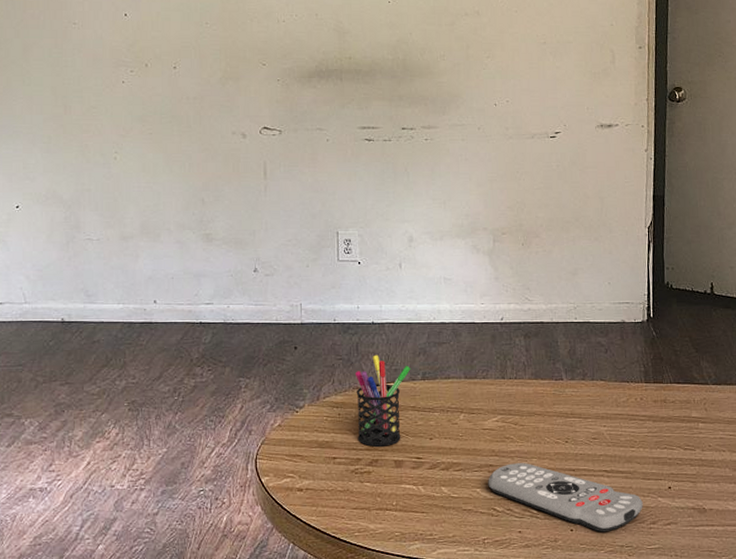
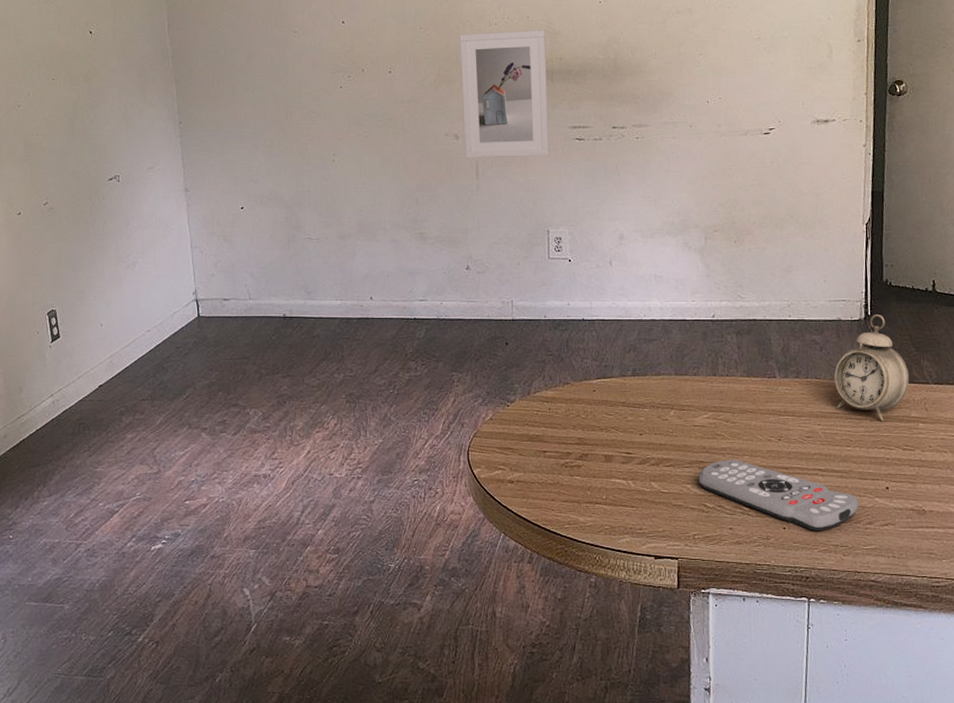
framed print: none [247,28,339,158] -> present [459,30,550,158]
pen holder: present [356,355,411,447] -> none [566,351,621,441]
alarm clock: none [619,317,689,422] -> present [834,315,909,422]

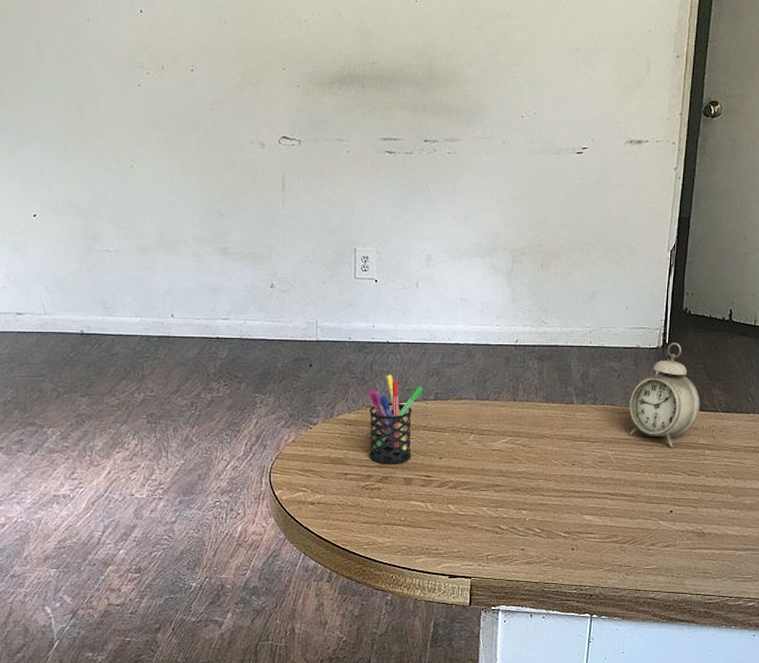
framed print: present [459,30,550,158] -> none [267,29,359,170]
pen holder: none [566,351,621,441] -> present [369,374,424,464]
remote control: present [698,460,859,531] -> none [494,484,644,552]

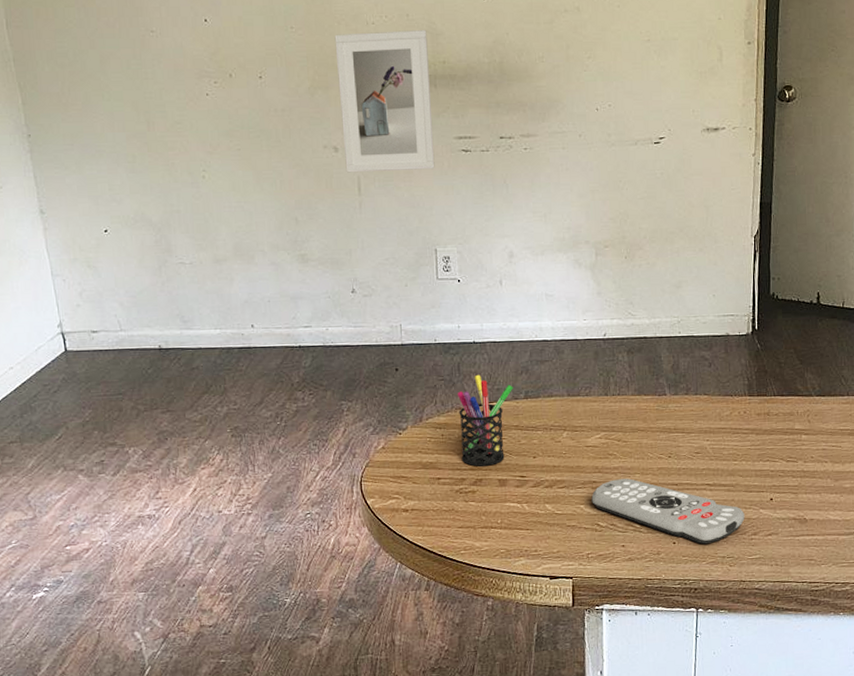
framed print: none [267,29,359,170] -> present [334,30,435,173]
remote control: none [494,484,644,552] -> present [591,478,745,545]
alarm clock: present [629,343,700,448] -> none [722,329,793,435]

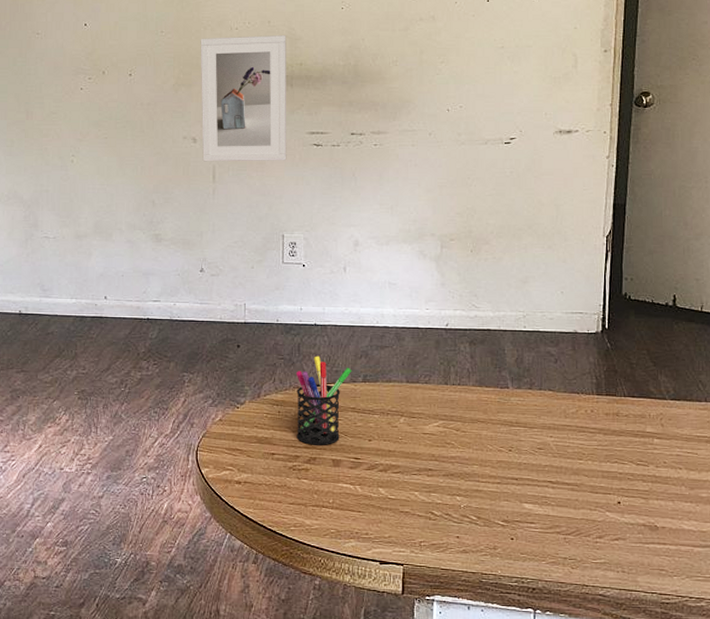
remote control: present [591,478,745,545] -> none [426,469,589,543]

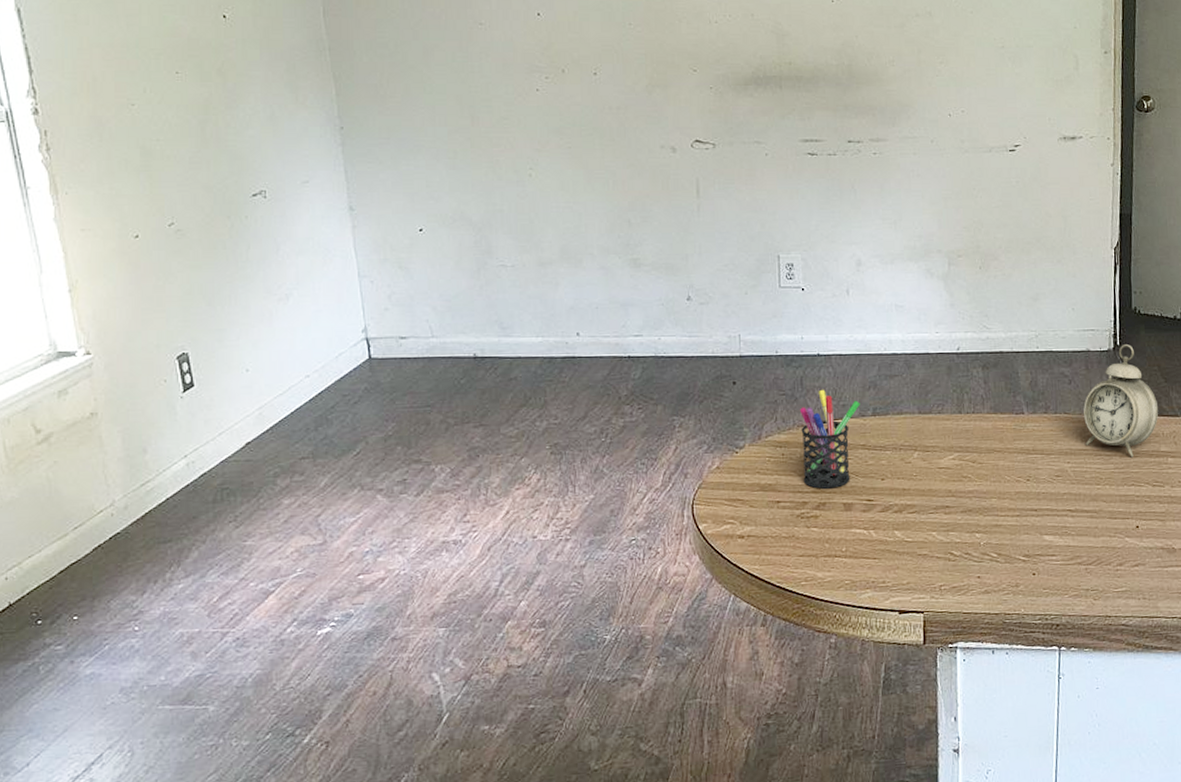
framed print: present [200,35,287,162] -> none [675,30,779,174]
alarm clock: none [569,328,645,436] -> present [1083,344,1158,457]

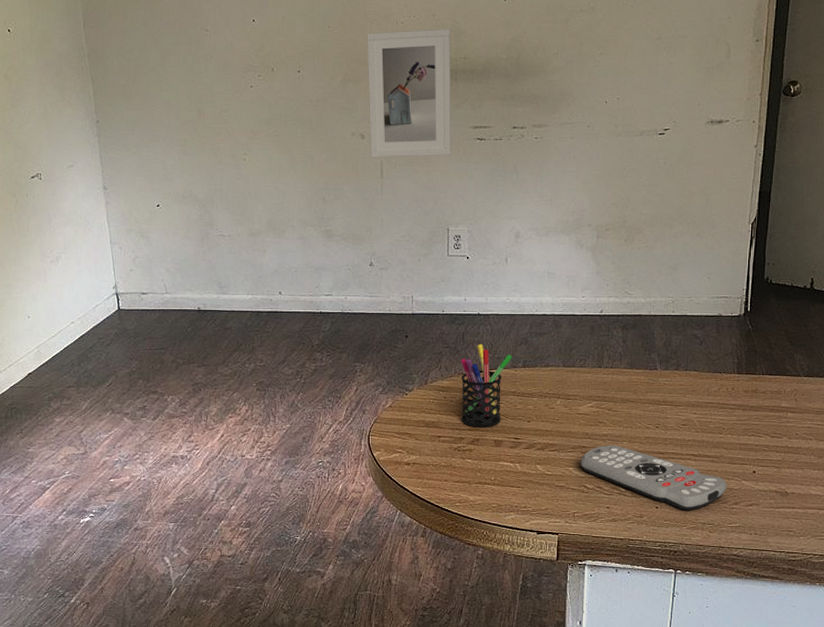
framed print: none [675,30,779,174] -> present [367,29,452,158]
remote control: none [944,503,1109,576] -> present [580,445,727,511]
alarm clock: present [1083,344,1158,457] -> none [712,311,782,411]

